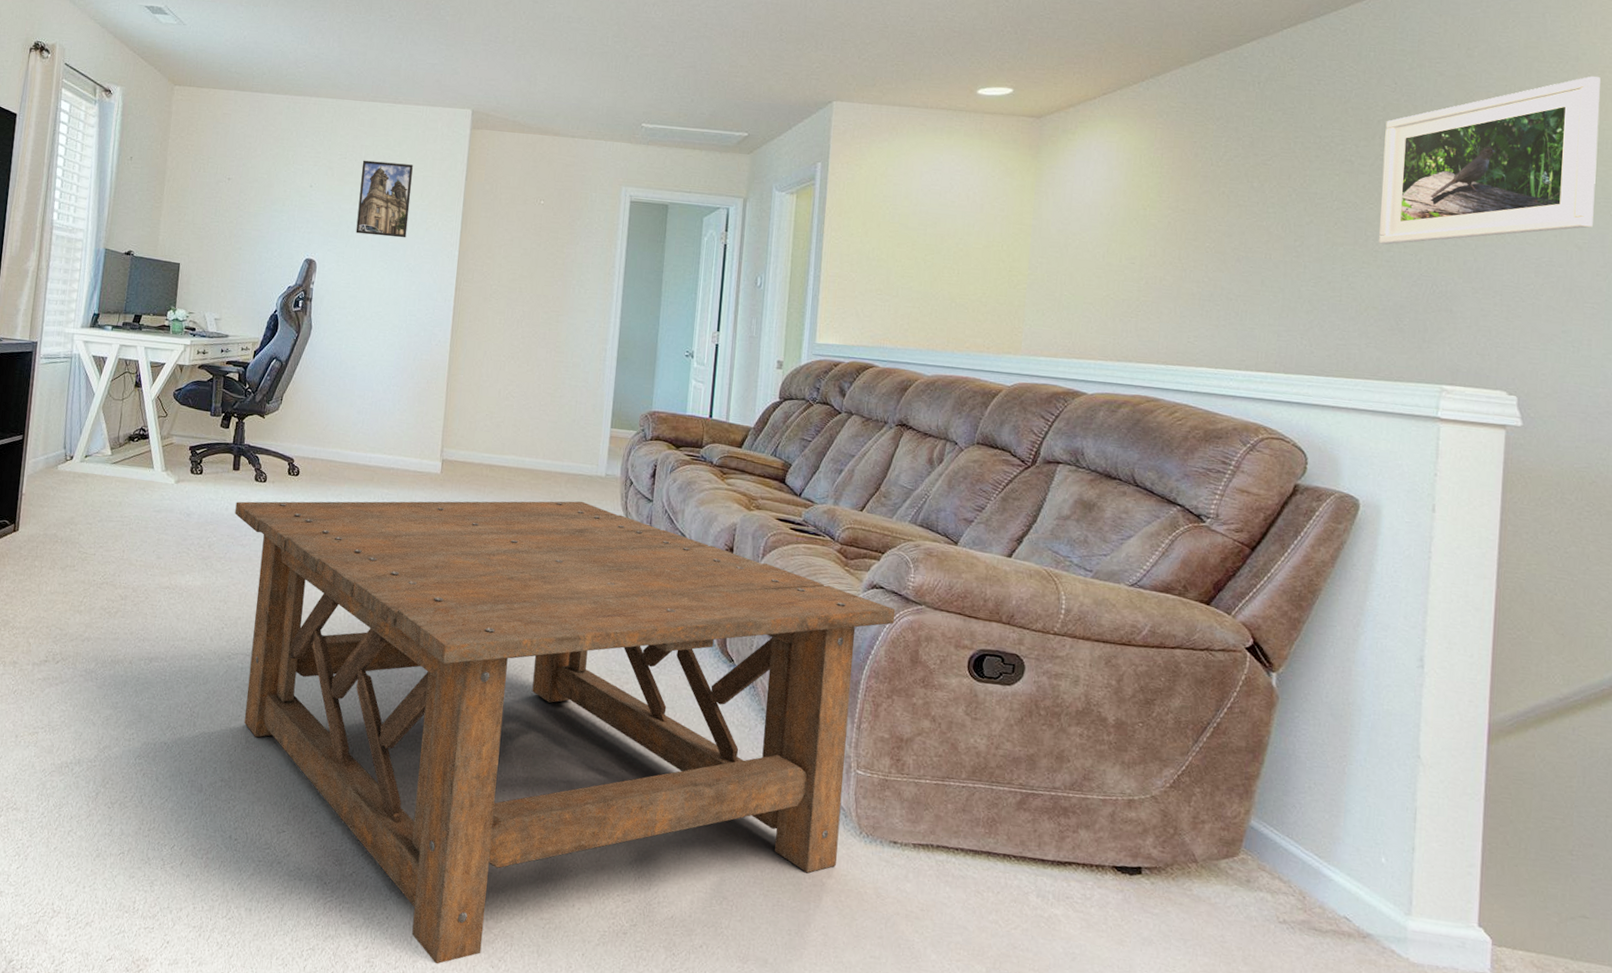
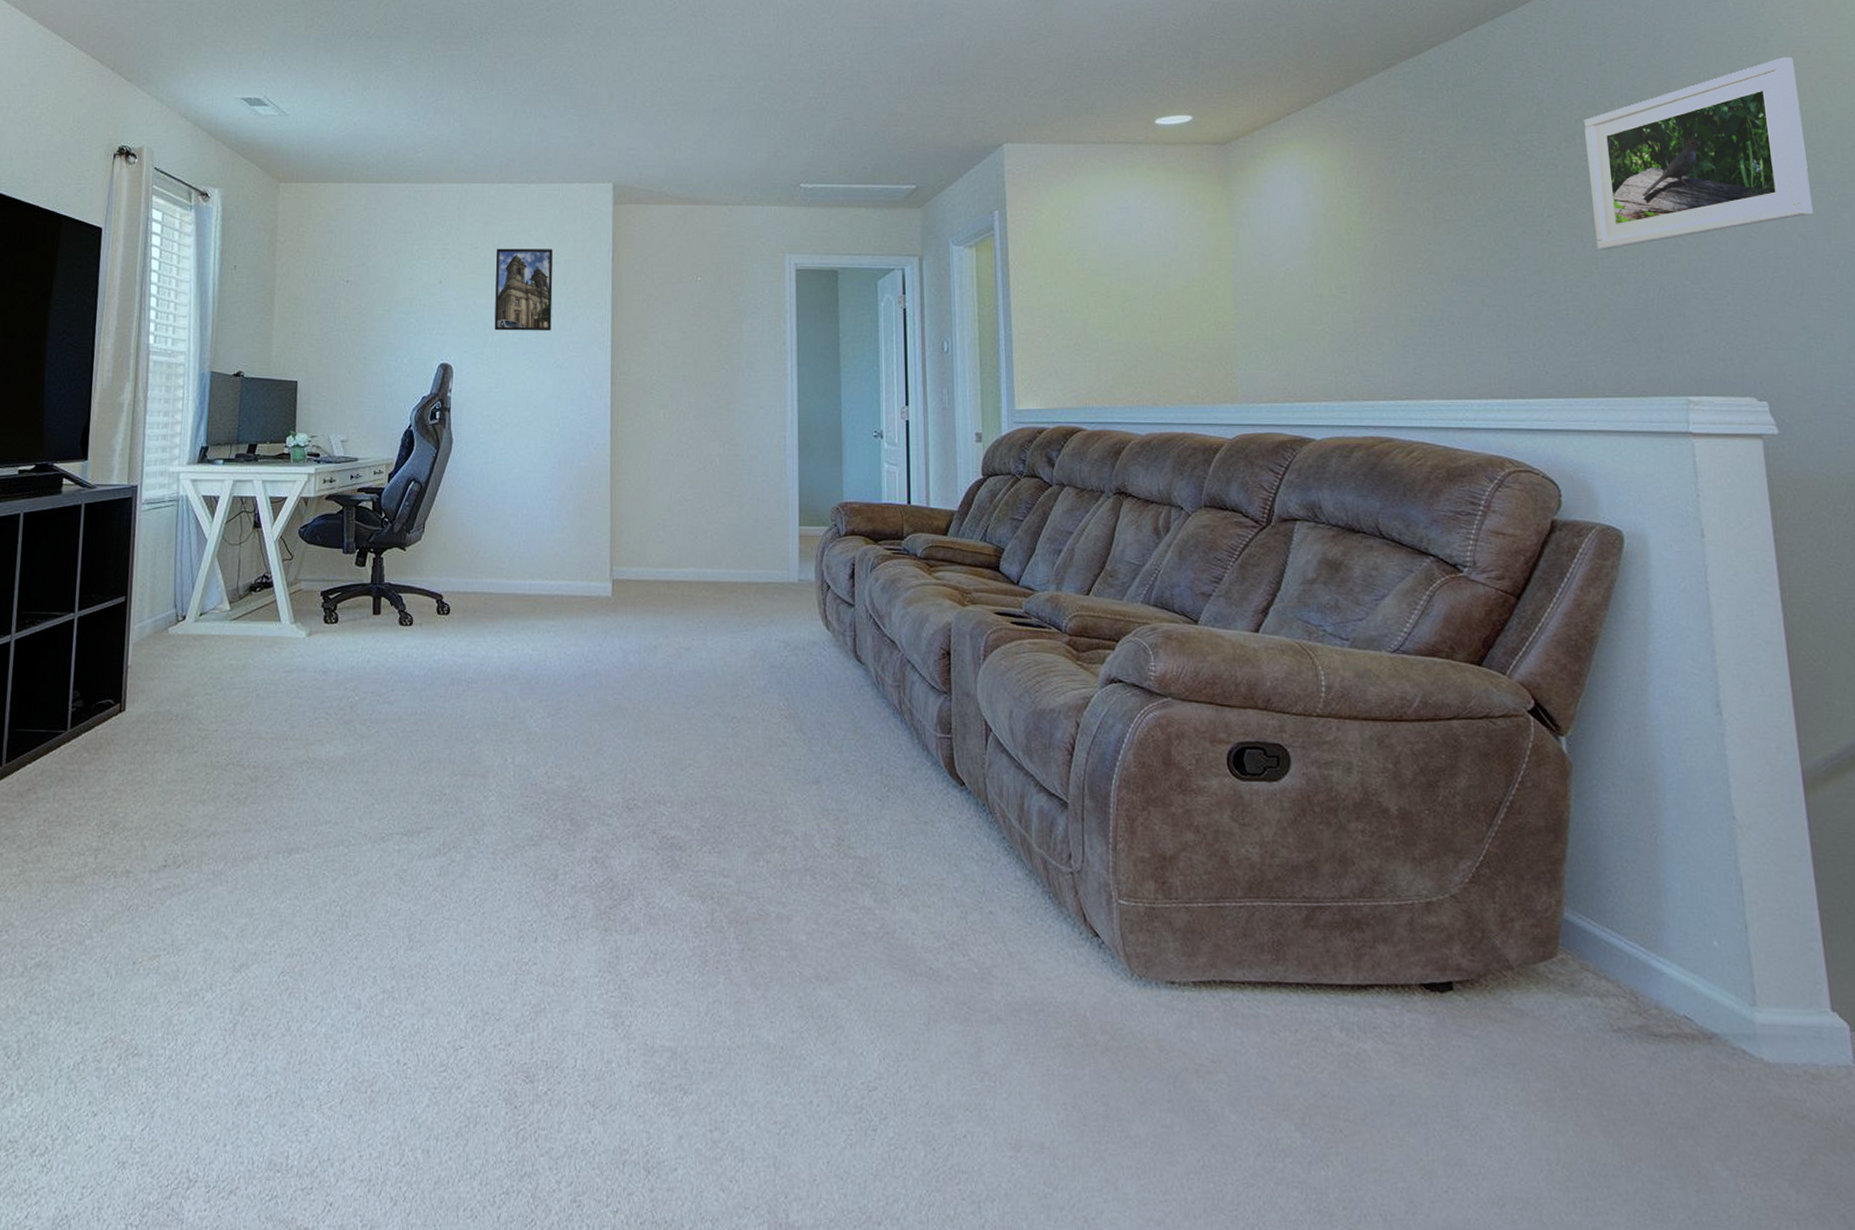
coffee table: present [234,501,896,964] -> none [378,613,1140,1195]

